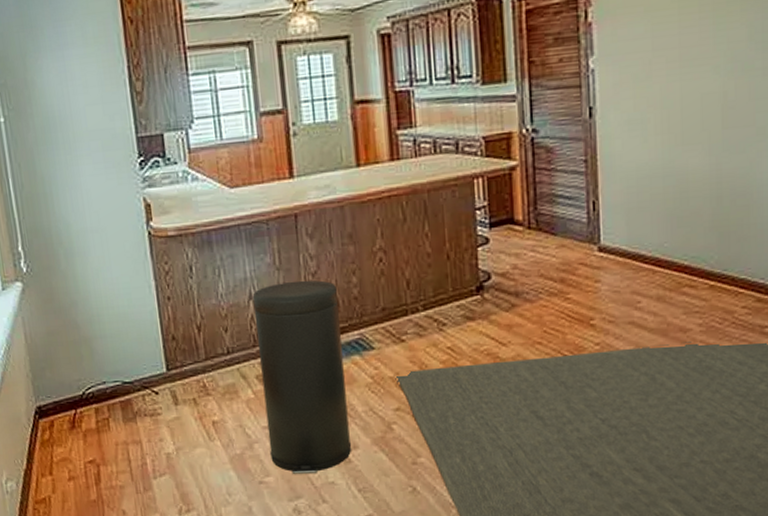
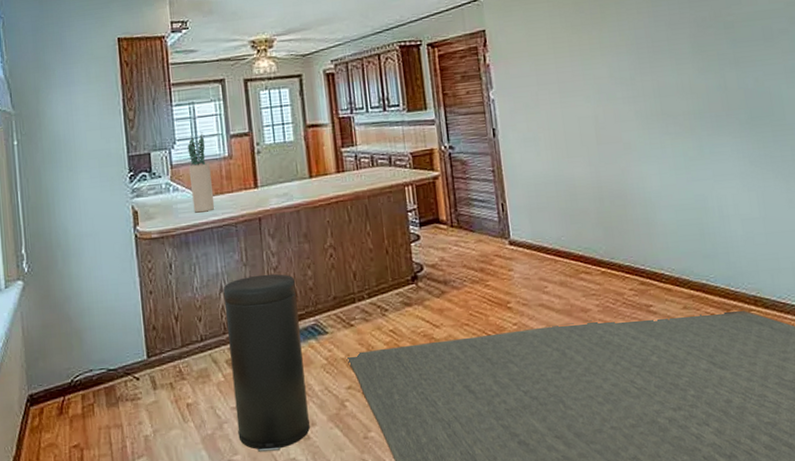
vase: none [208,108,242,207] -> present [187,132,215,213]

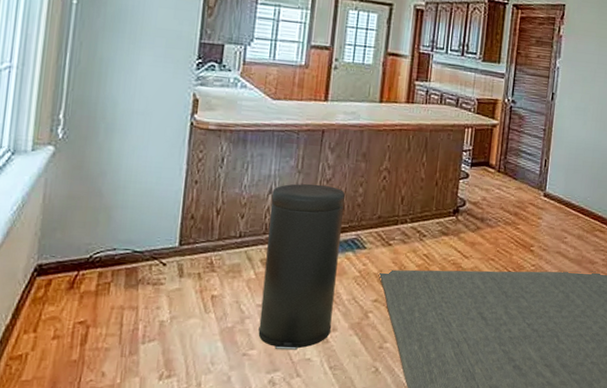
vase: present [187,132,215,213] -> none [258,36,285,115]

